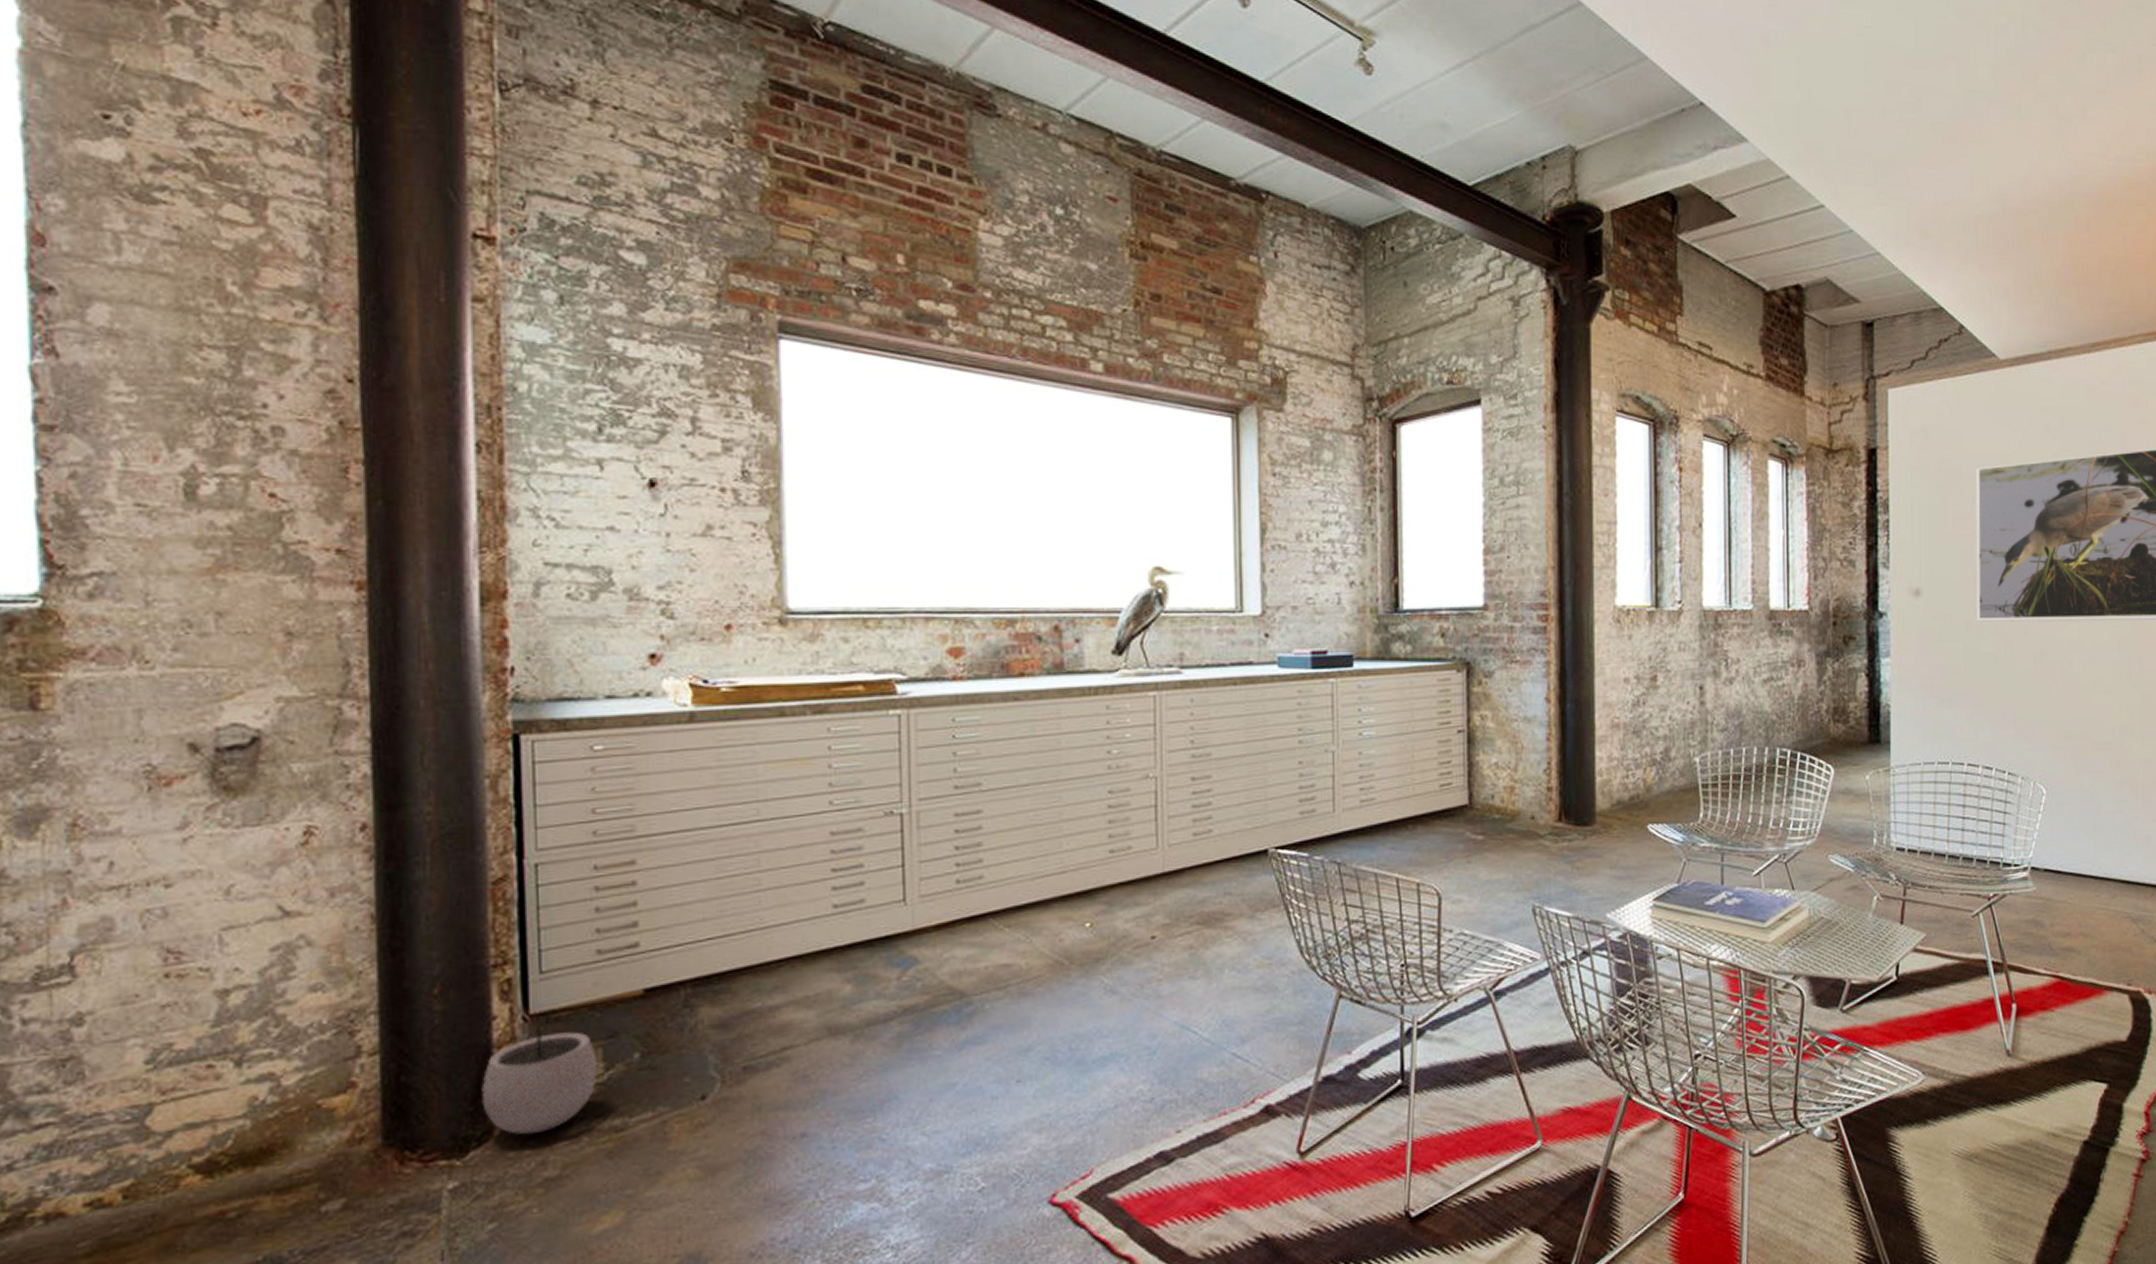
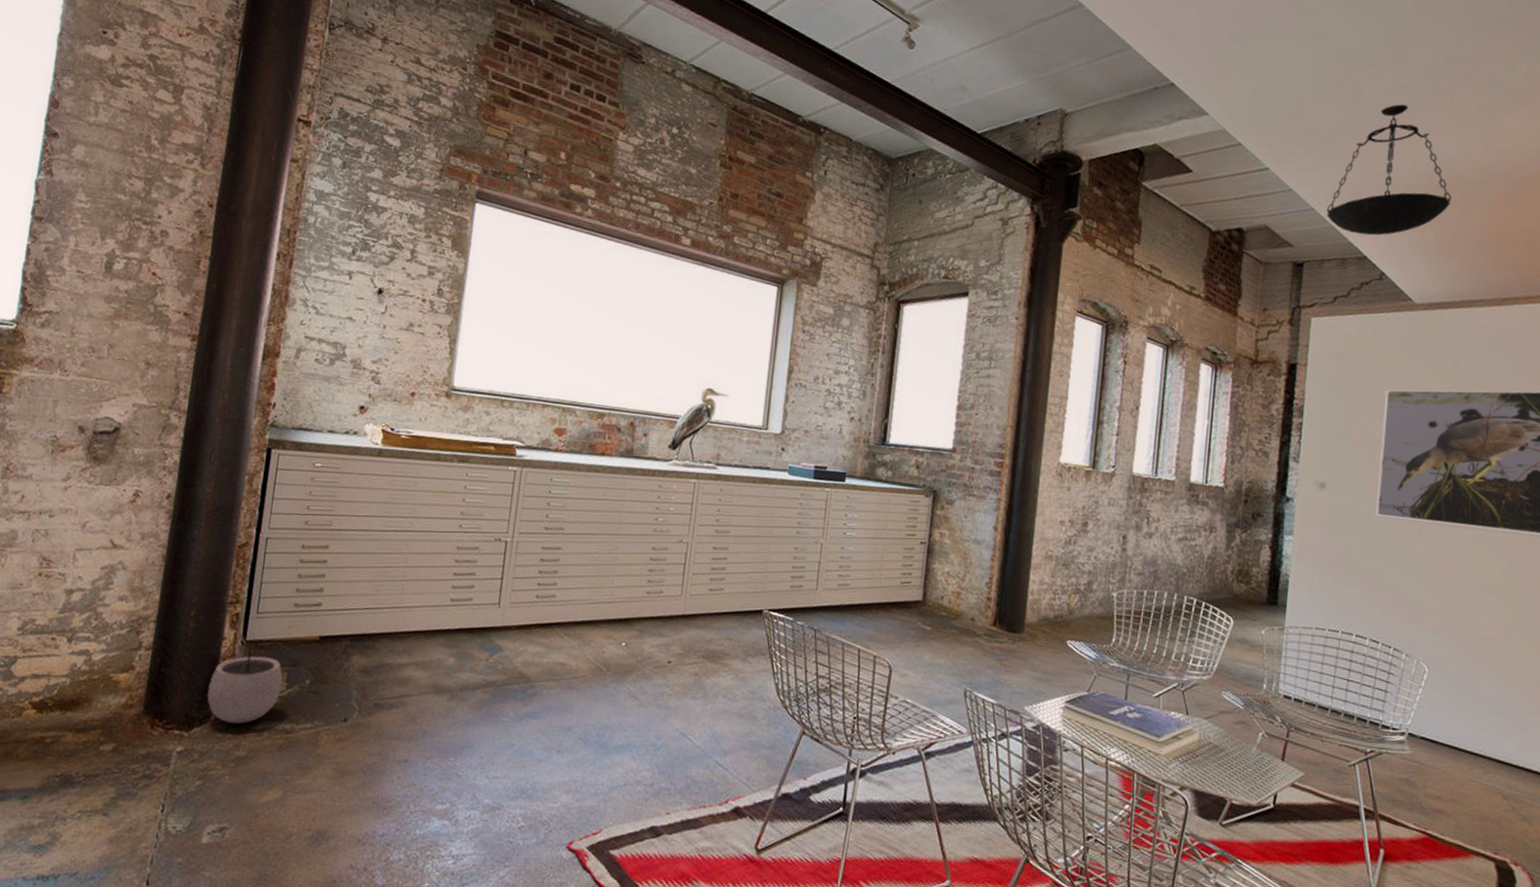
pendant lamp: none [1893,113,2029,281] -> present [1326,104,1452,236]

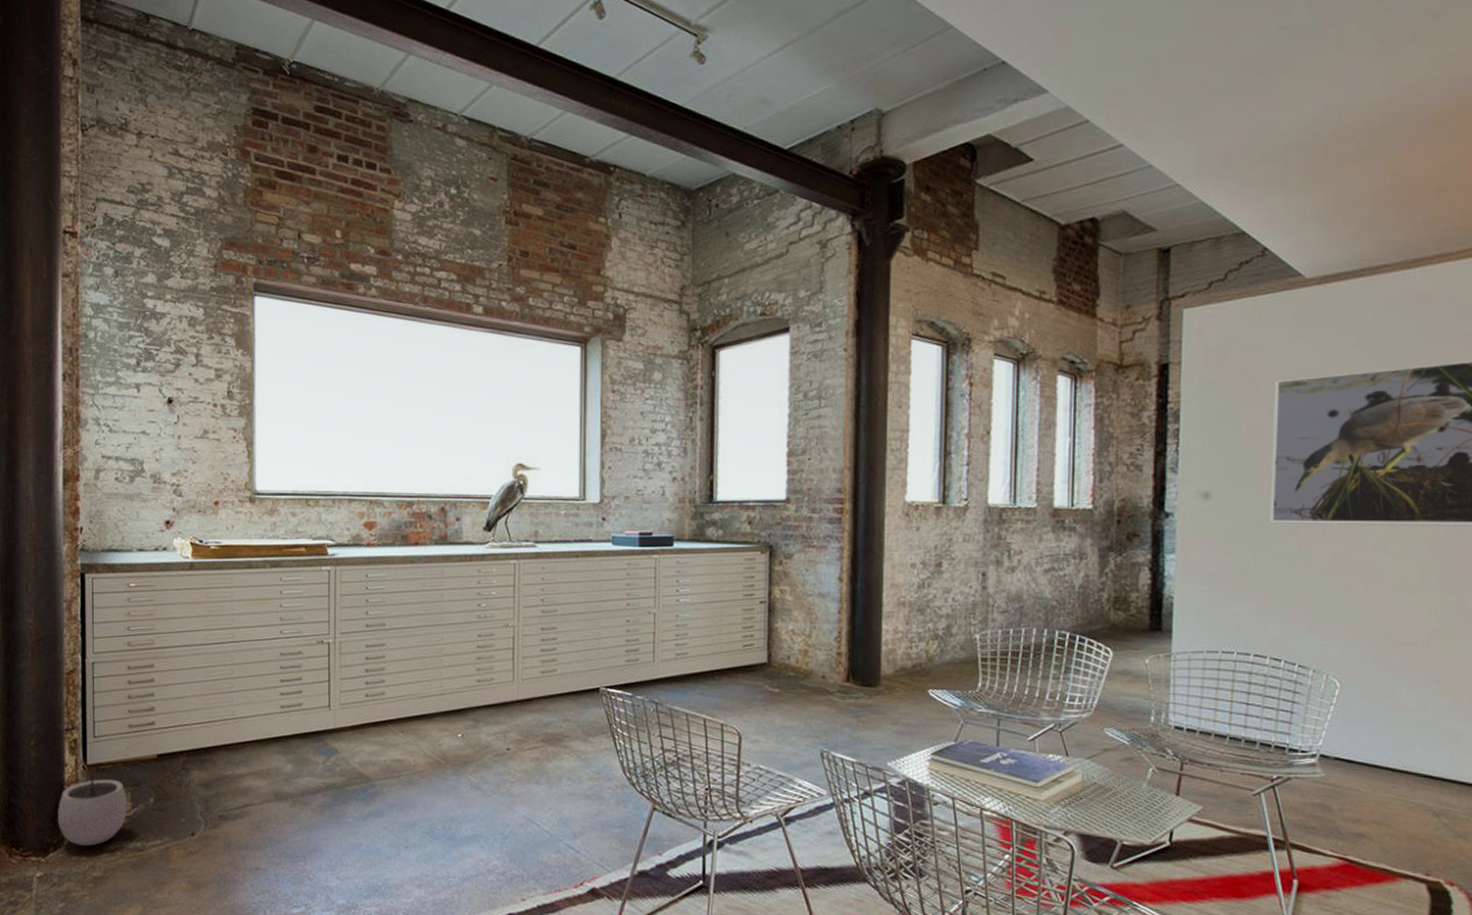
pendant lamp: present [1326,104,1452,236] -> none [1194,48,1345,207]

